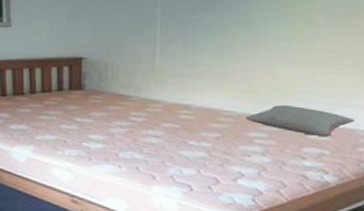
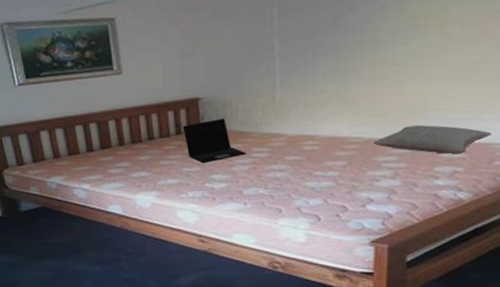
laptop: none [64,79,125,123] -> present [183,118,247,164]

